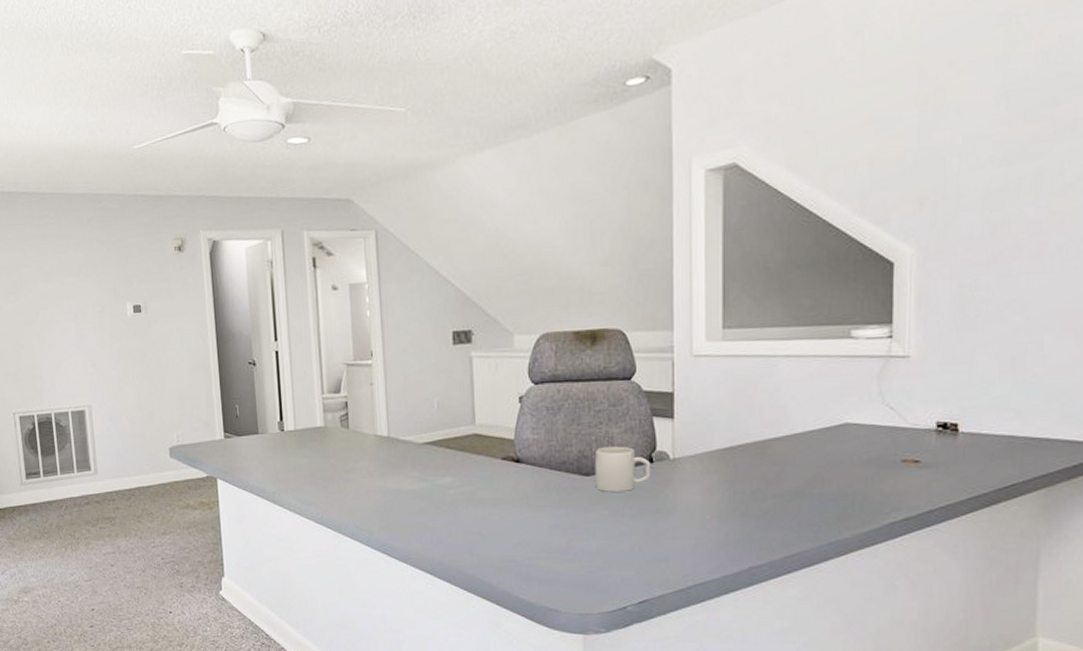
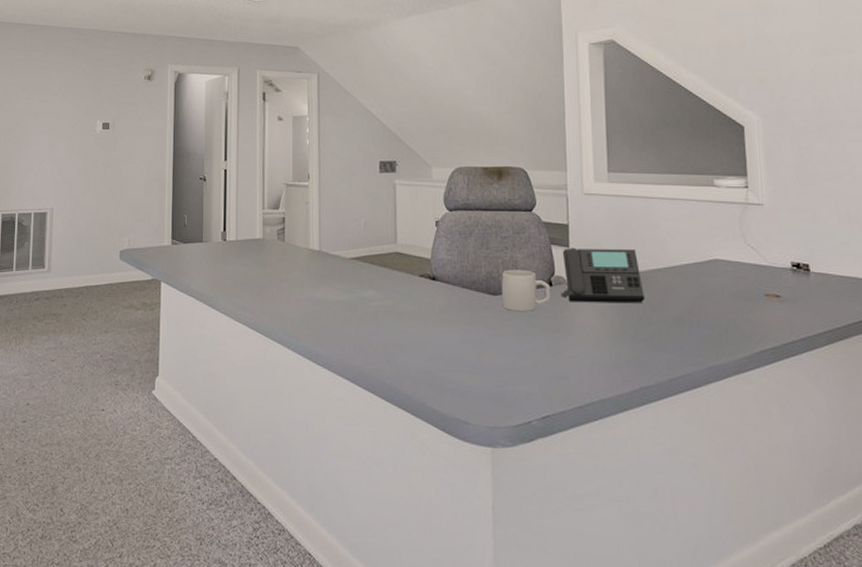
phone: none [662,417,761,478] -> present [561,248,646,303]

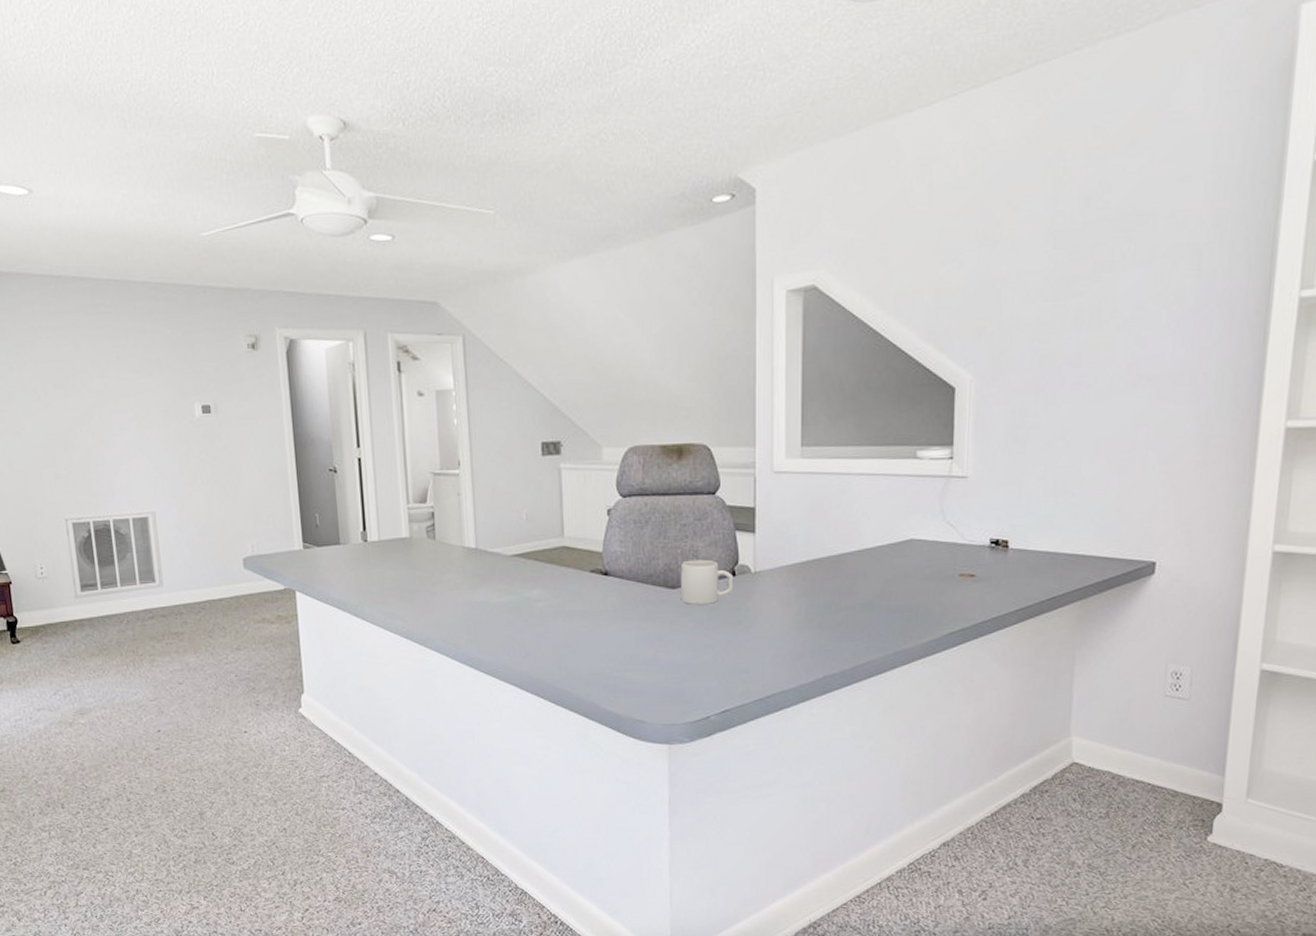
phone: present [561,248,646,303] -> none [744,532,834,591]

